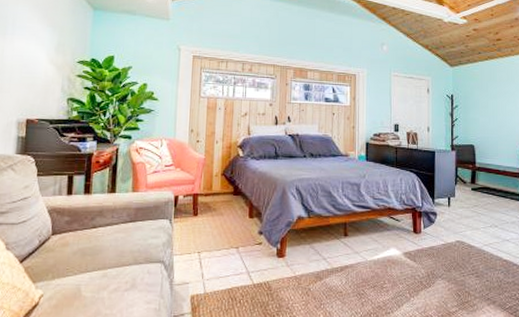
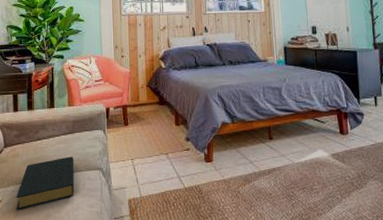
hardback book: none [59,247,134,306] -> present [16,156,75,210]

